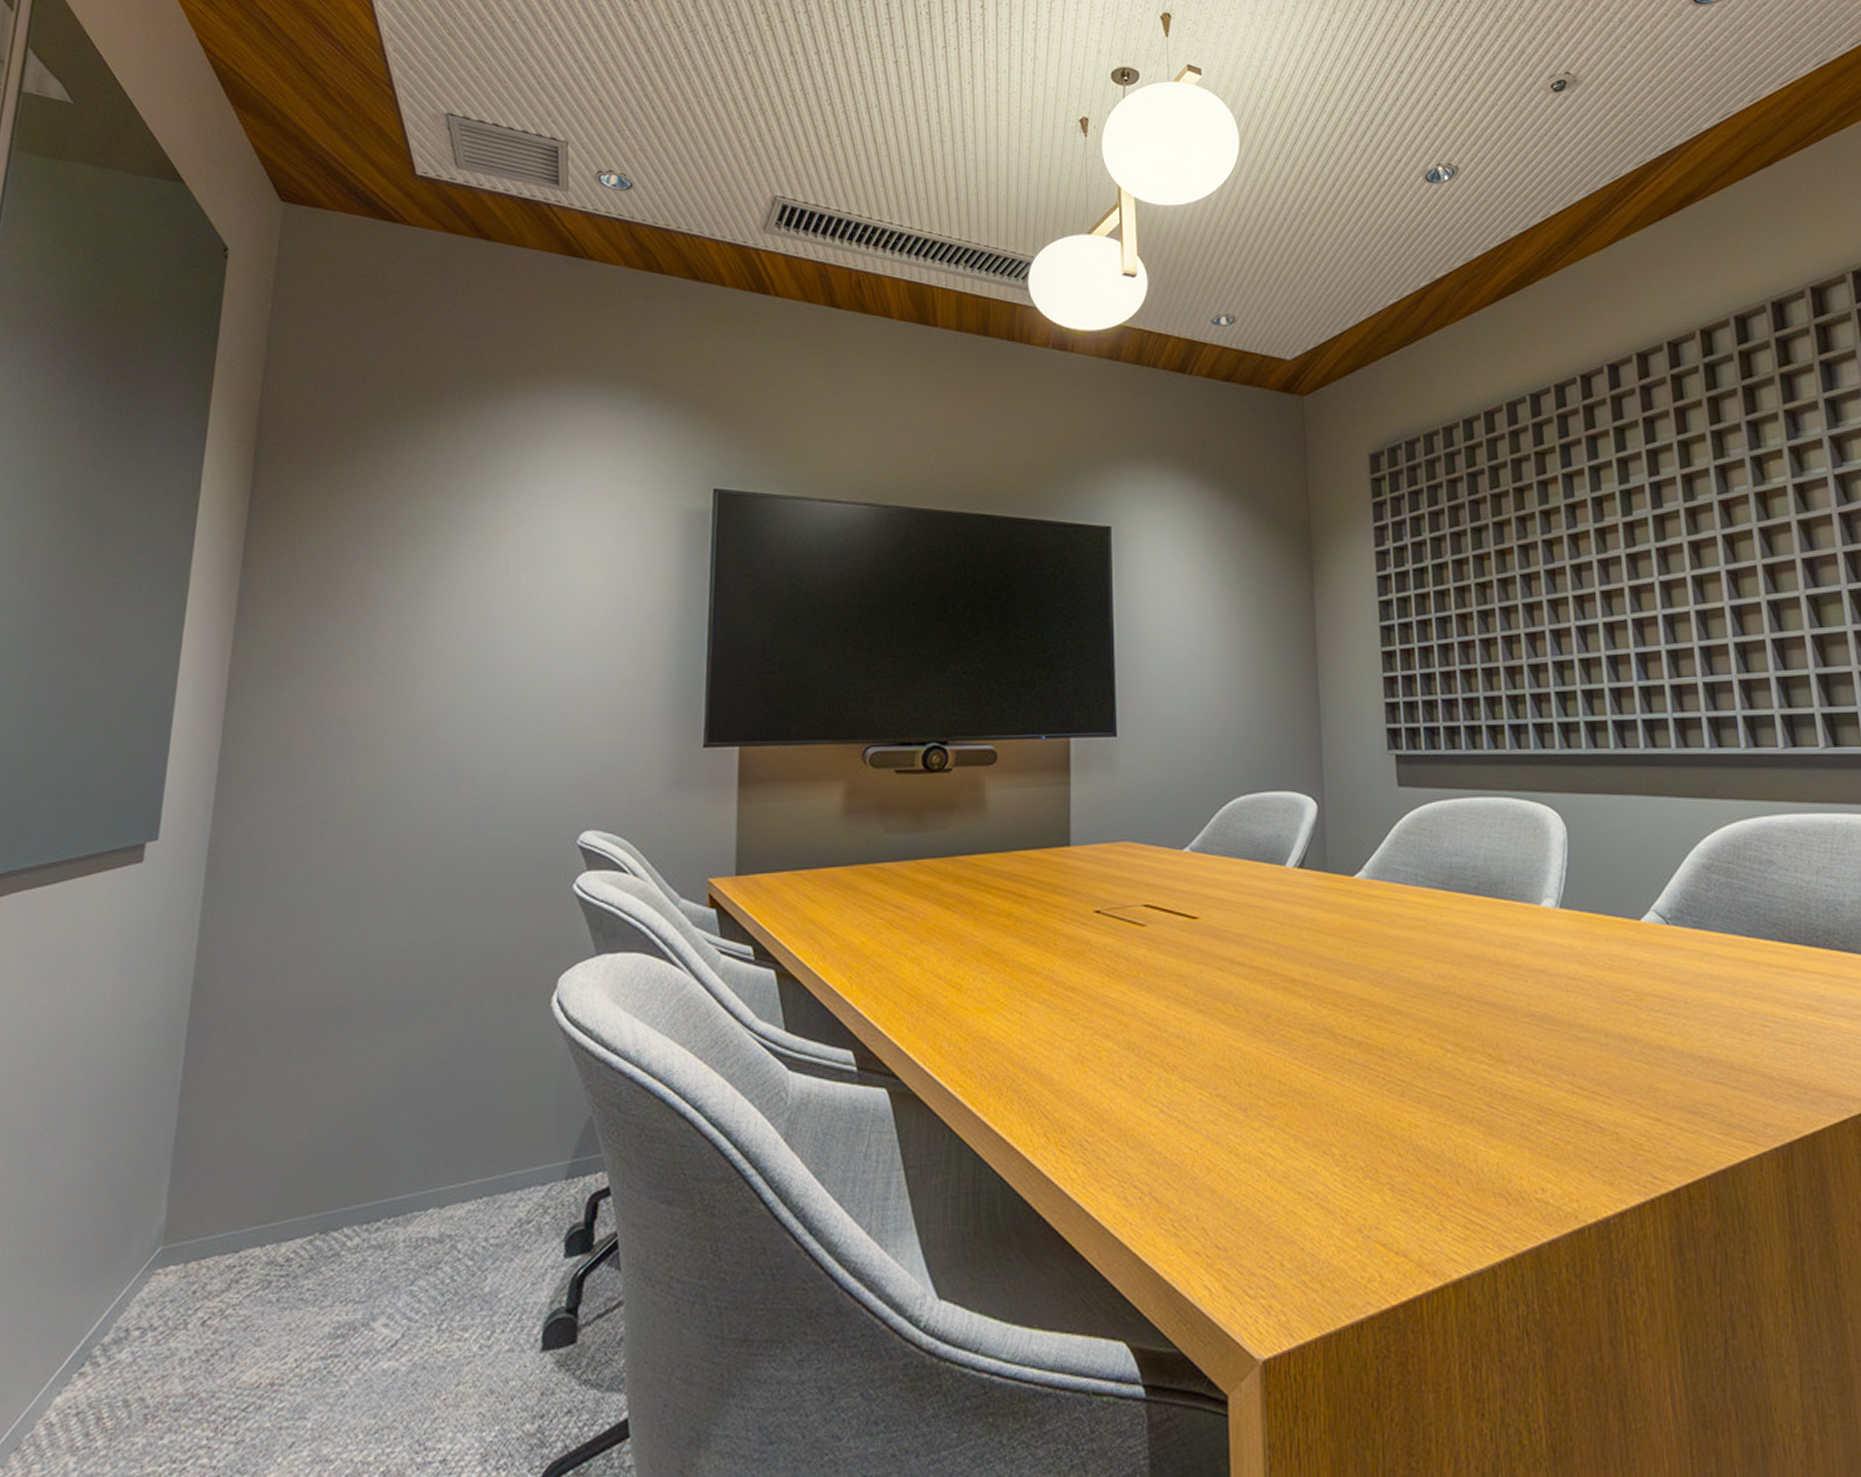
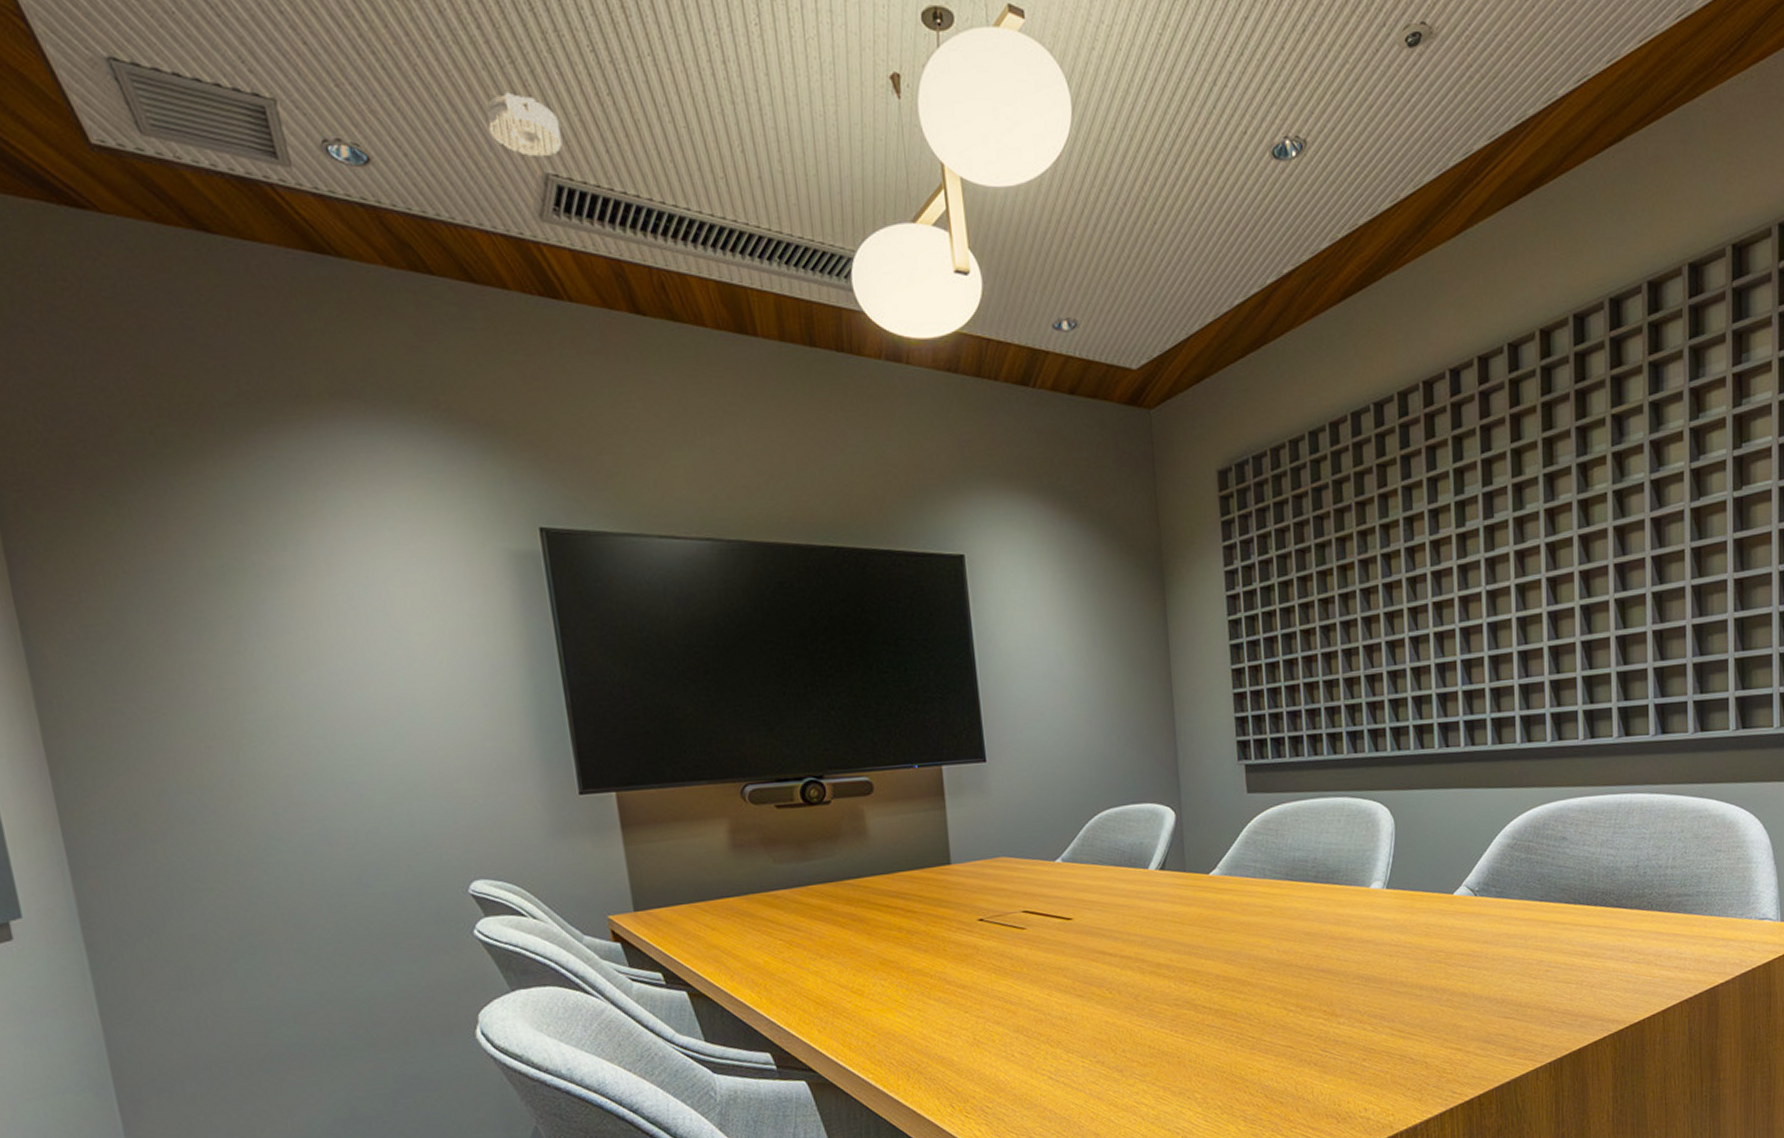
smoke detector: none [734,135,793,183] -> present [486,92,562,157]

